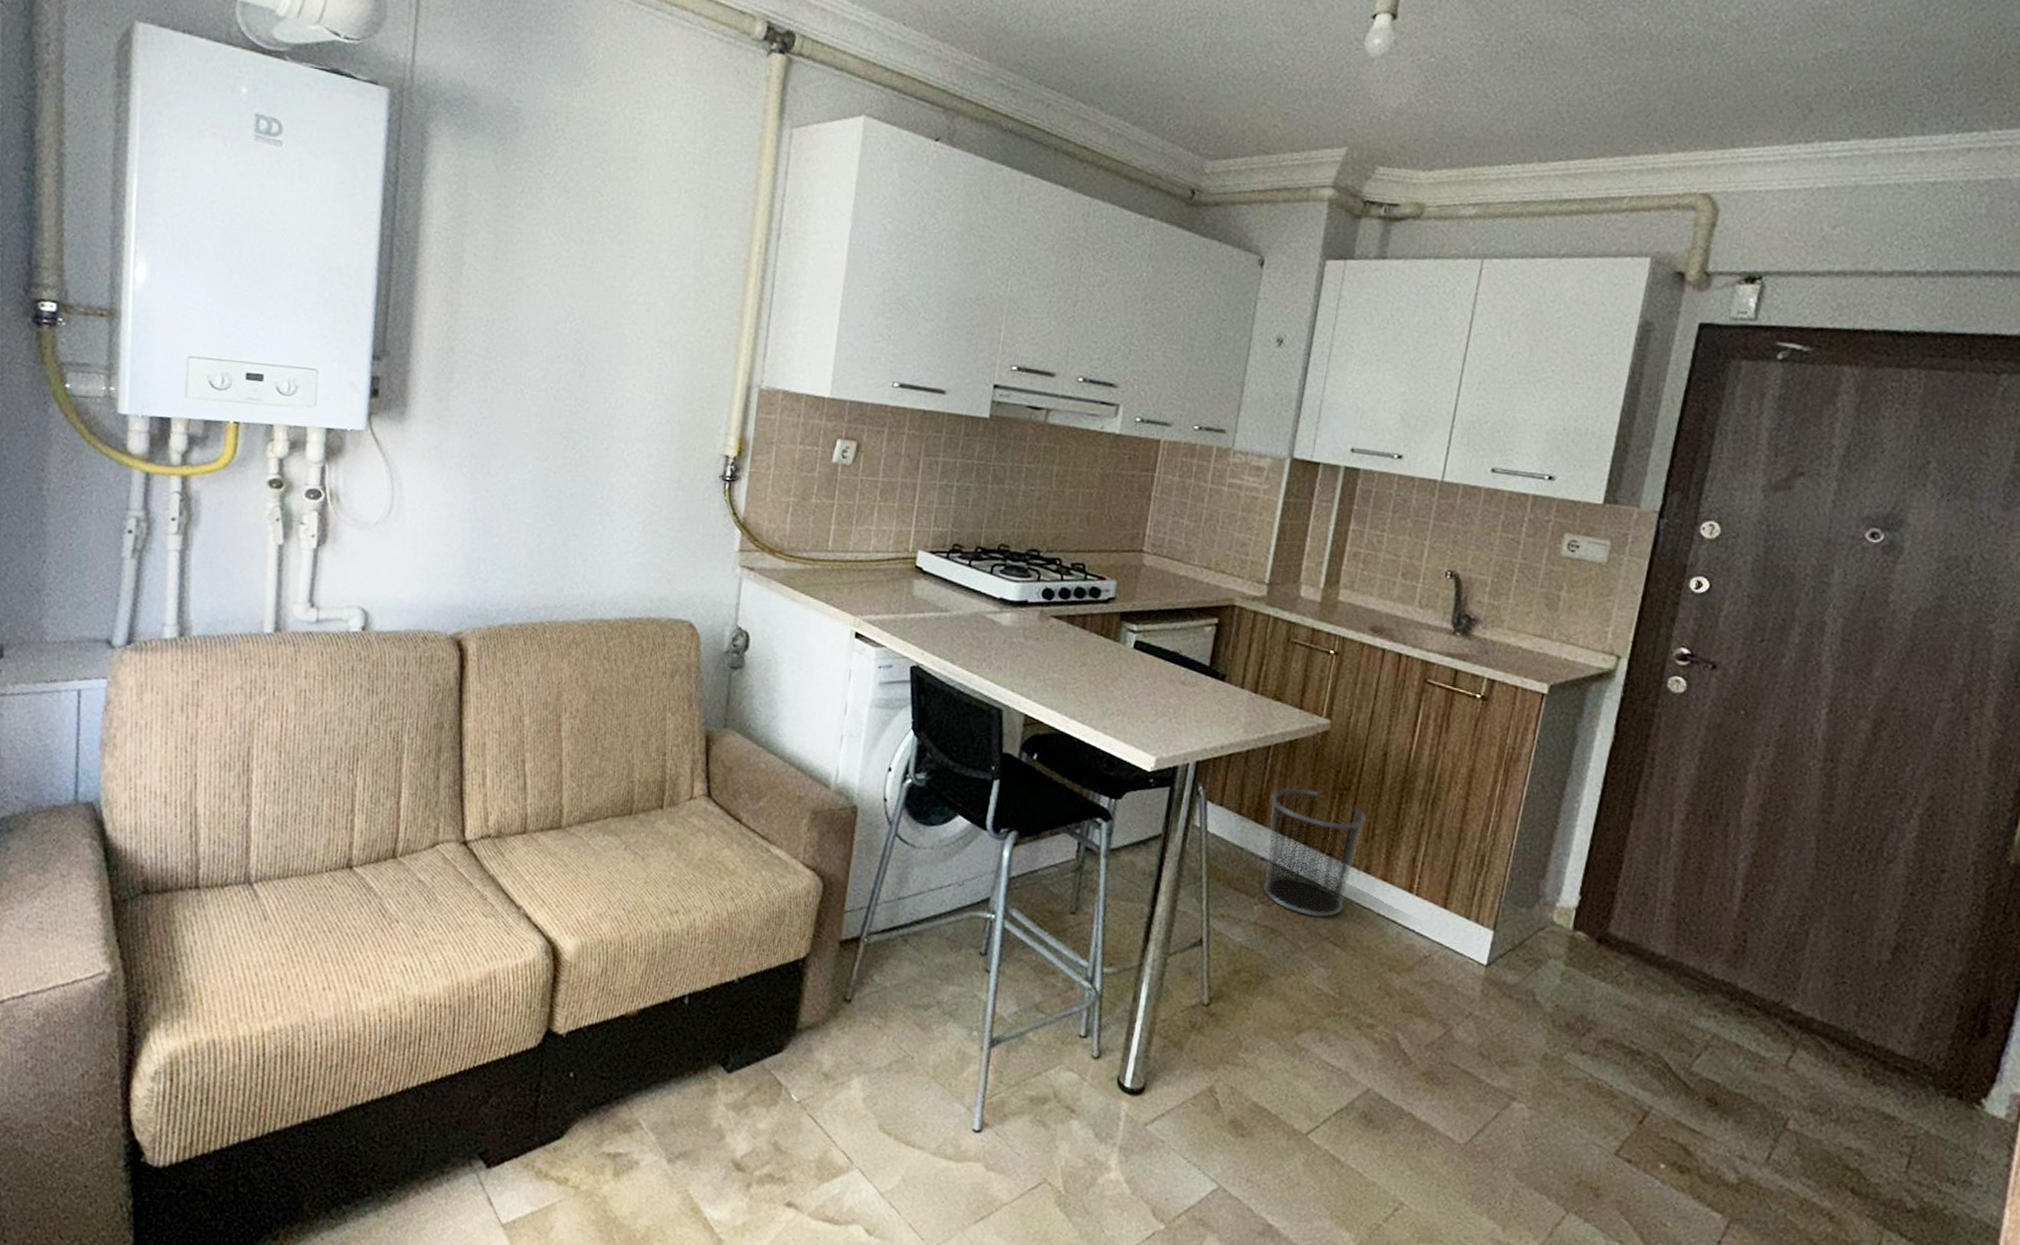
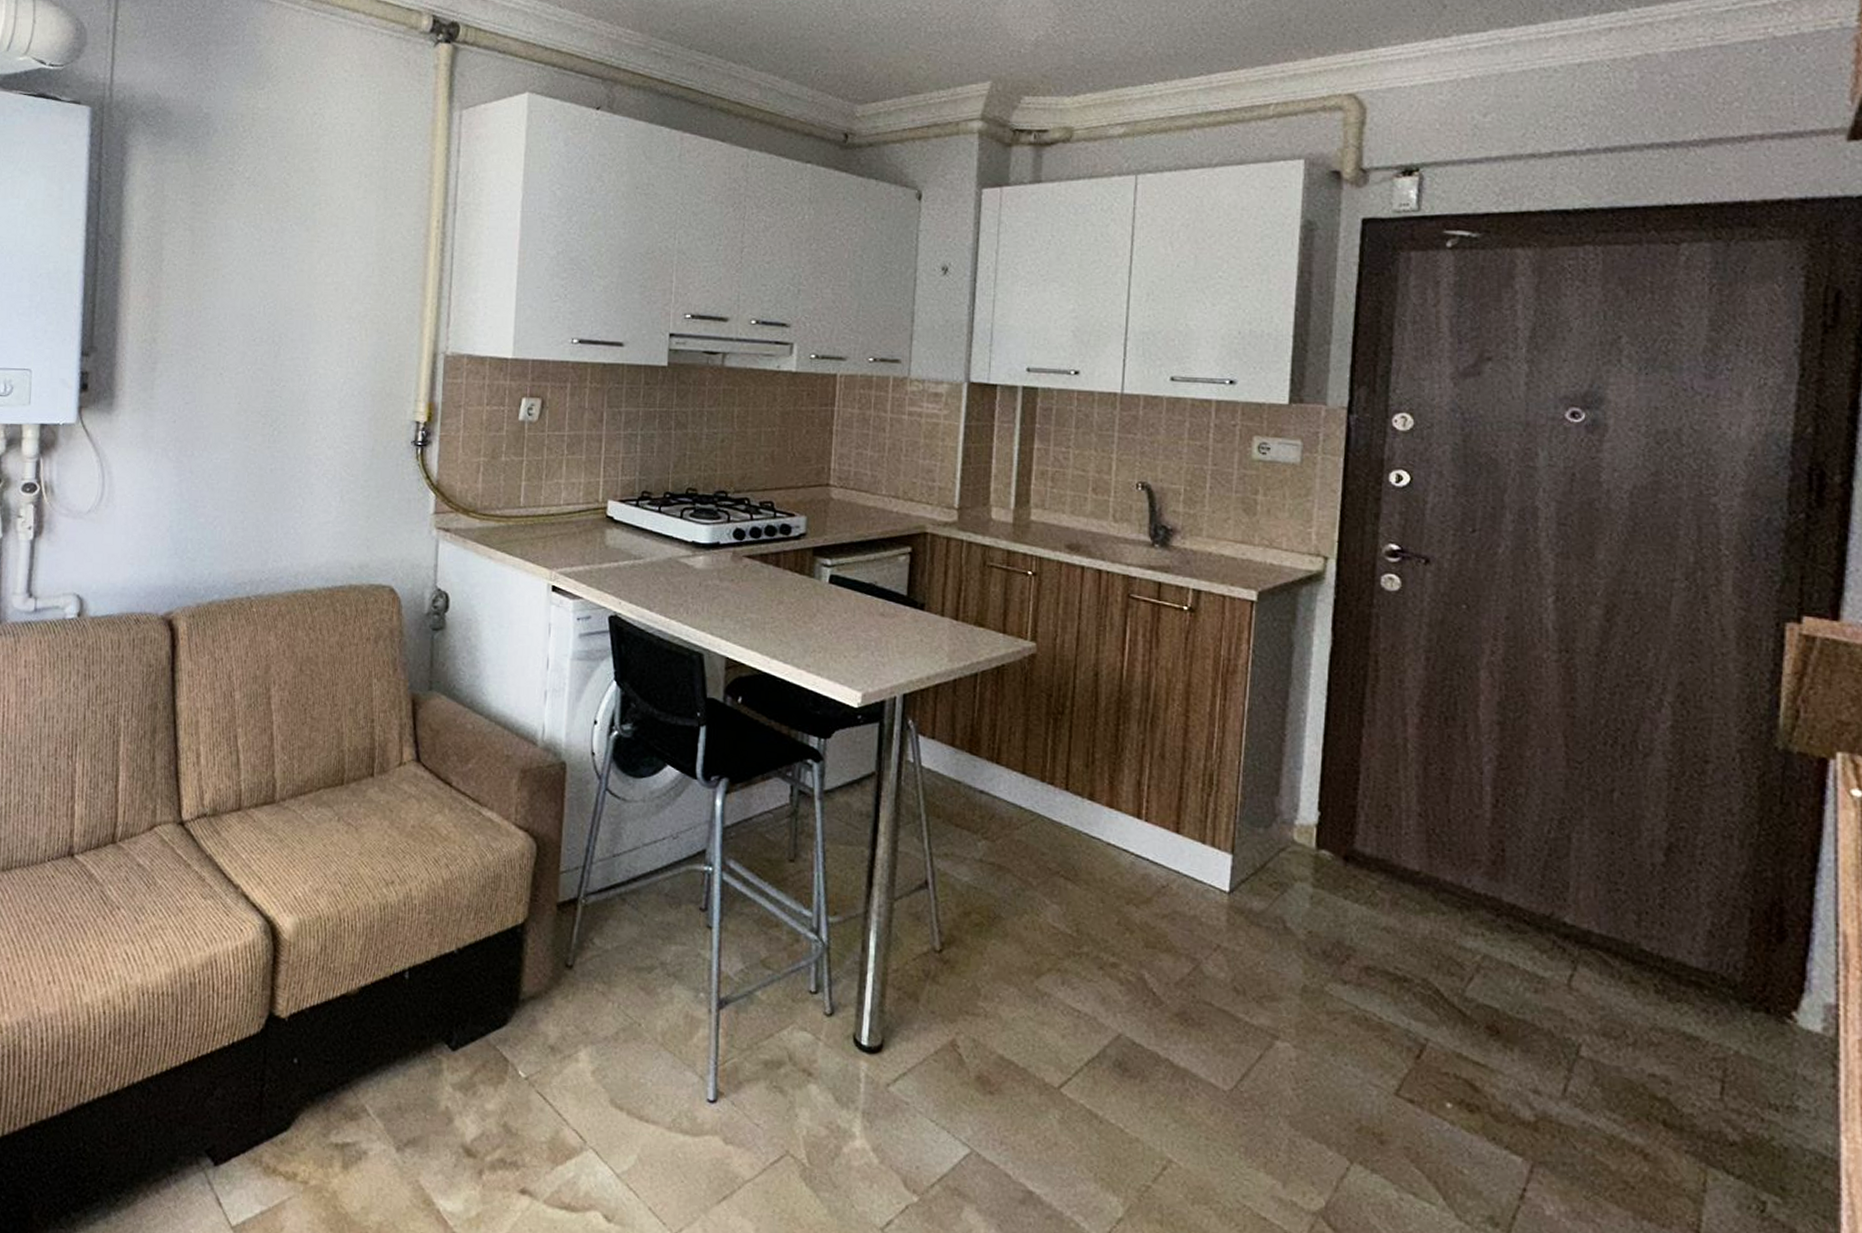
waste bin: present [1263,788,1367,918] -> none [983,715,1085,851]

